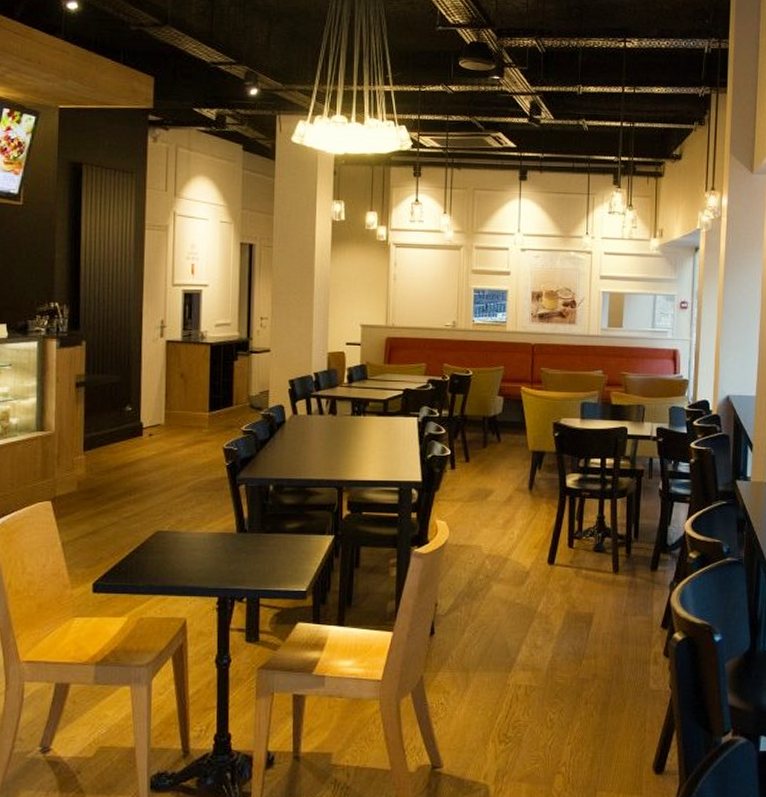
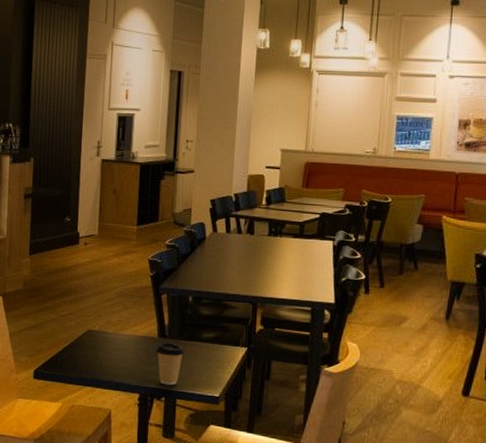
coffee cup: none [235,538,268,584] -> present [156,342,185,386]

